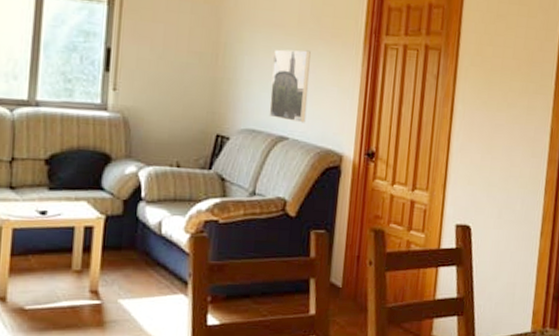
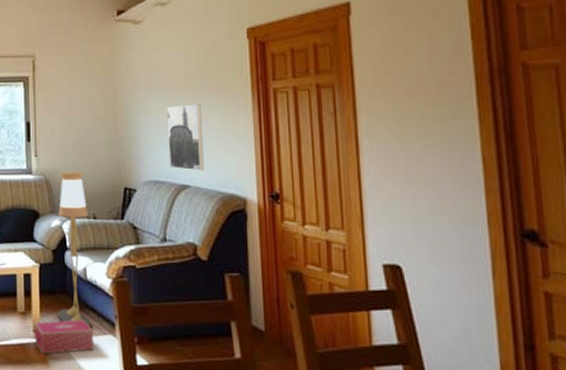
shoe box: none [91,278,163,317] -> present [35,319,95,354]
floor lamp: none [122,111,172,286] -> present [58,172,91,327]

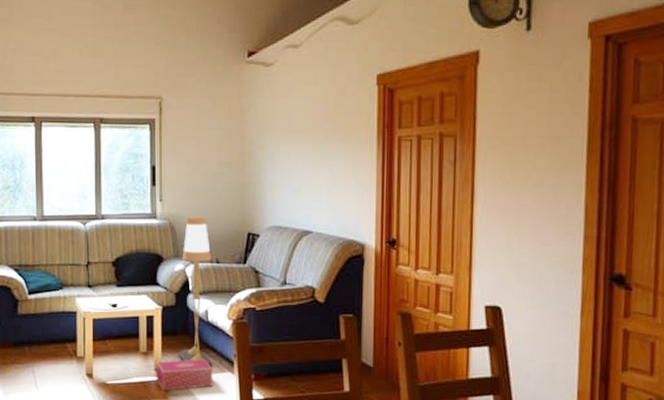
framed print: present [167,104,205,171] -> none [293,150,328,217]

